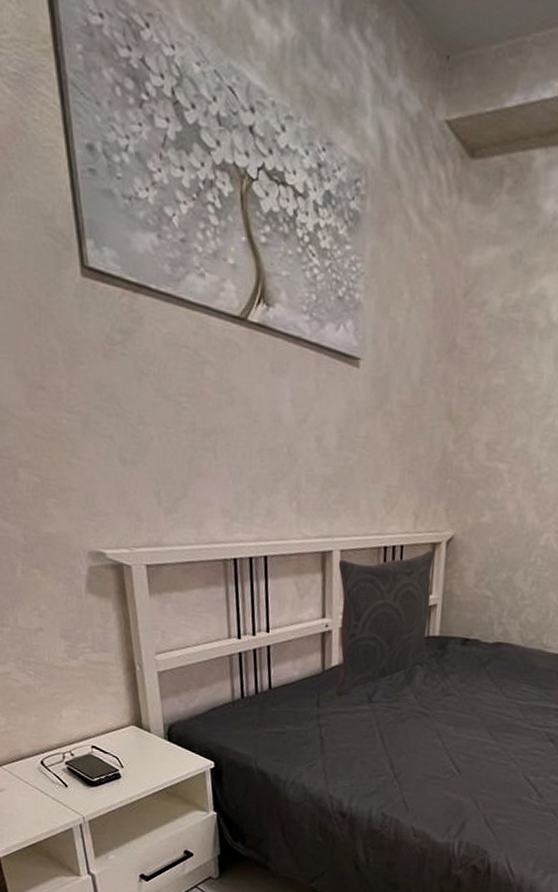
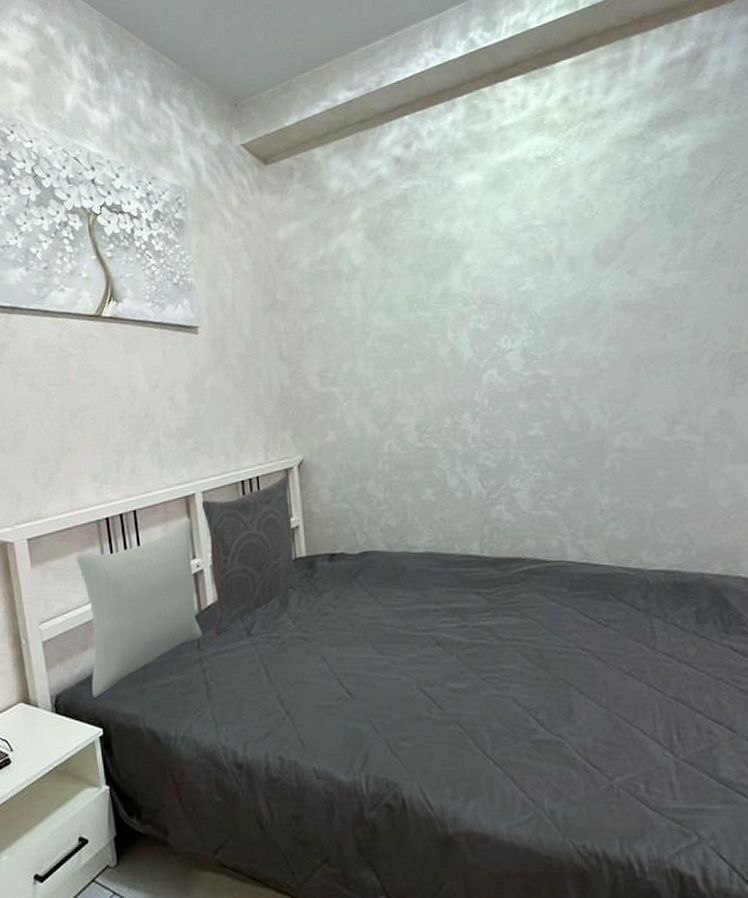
pillow: none [198,575,325,733] -> present [76,518,203,698]

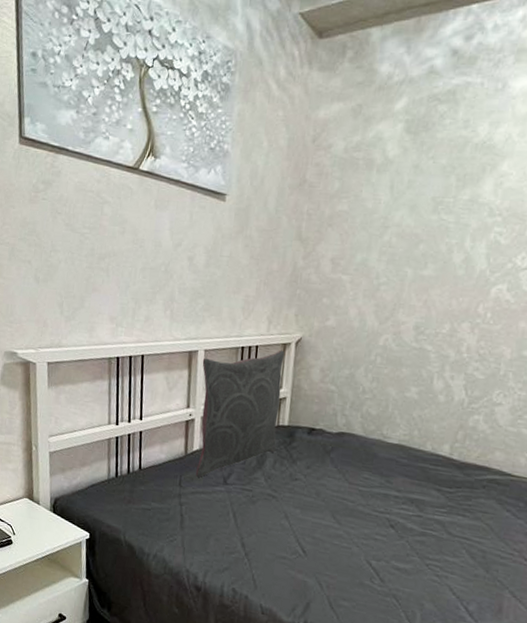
pillow: present [76,518,203,698] -> none [85,371,191,507]

